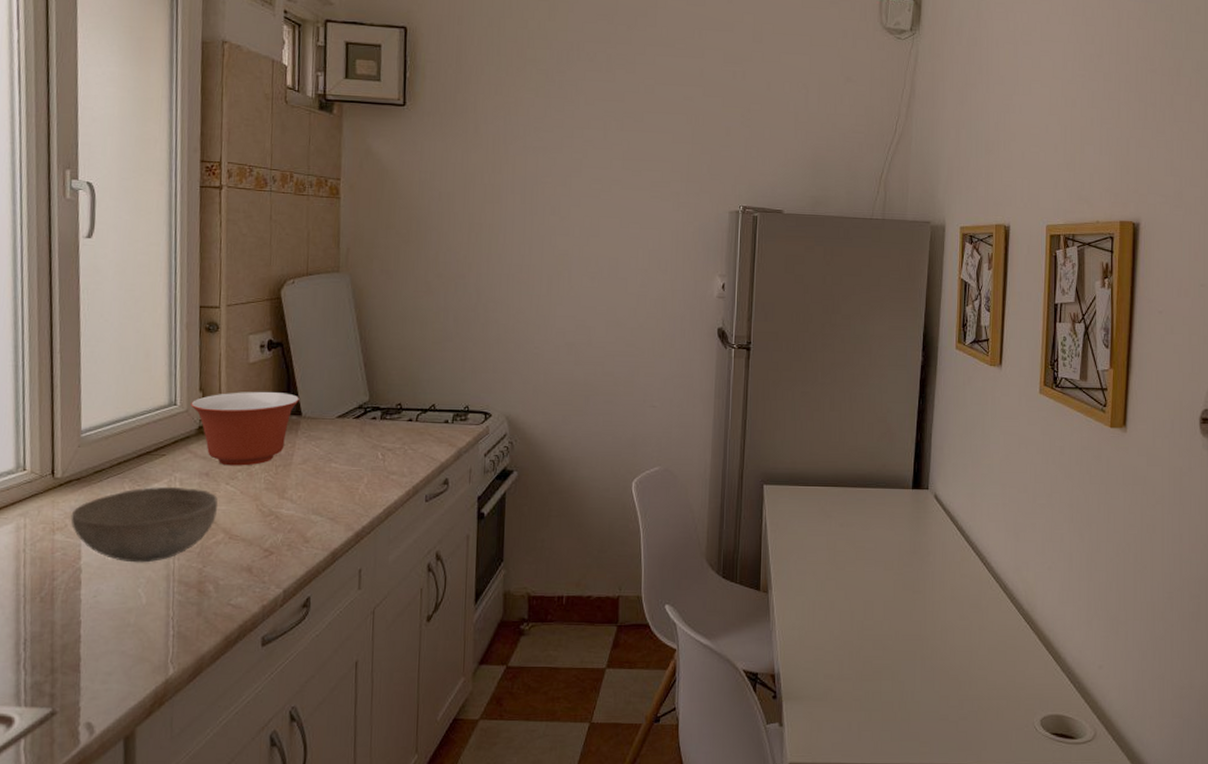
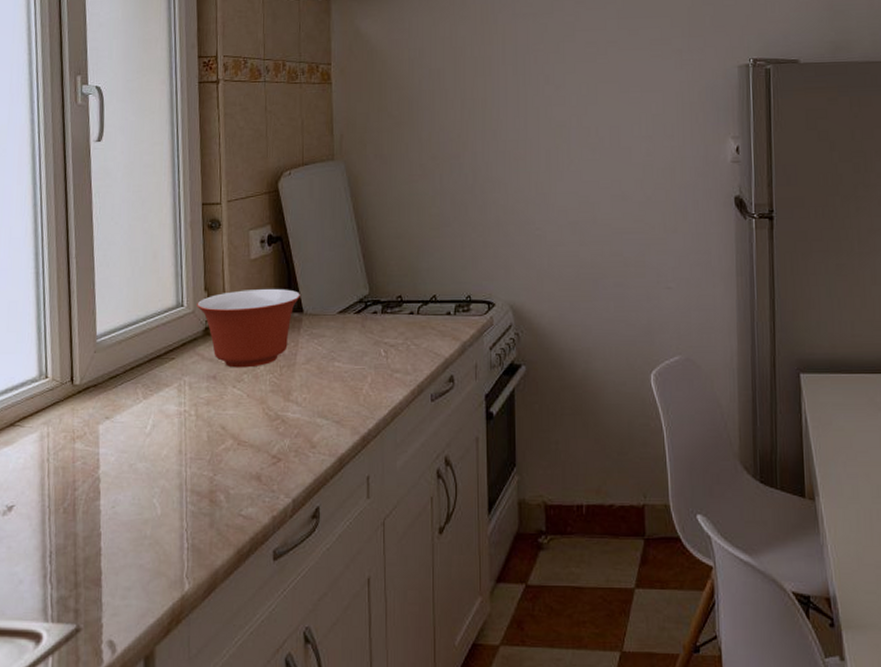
bowl: present [70,487,218,563] -> none [89,392,225,472]

